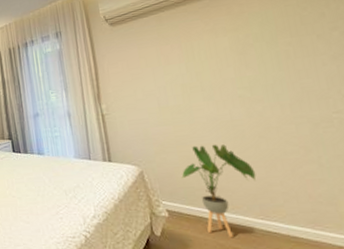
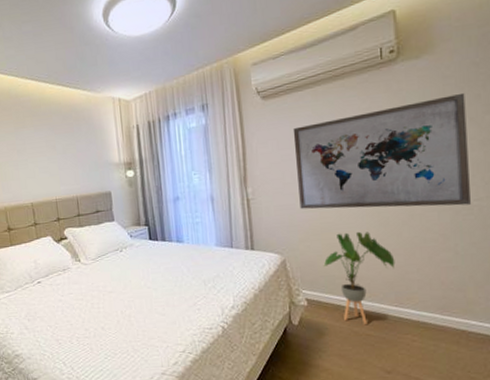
wall art: none [140,12,330,124] -> present [292,92,471,210]

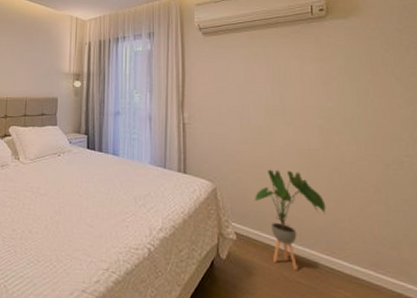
wall art: present [292,92,471,210] -> none [229,53,401,160]

